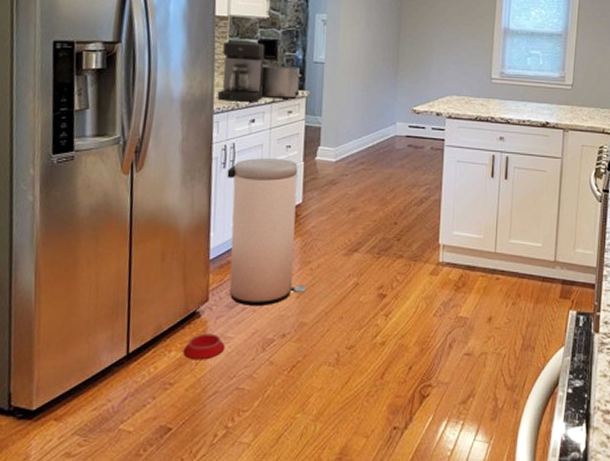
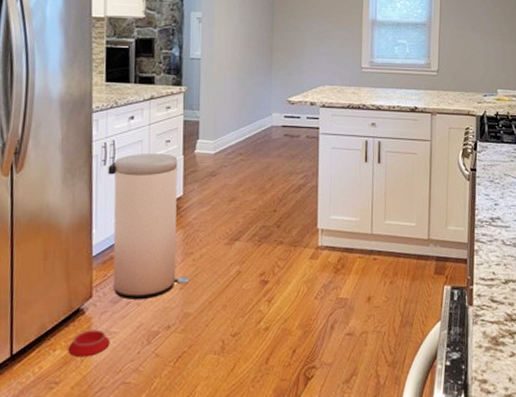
coffee maker: present [217,41,265,102] -> none [96,41,142,100]
toaster: present [261,64,302,100] -> none [139,62,179,96]

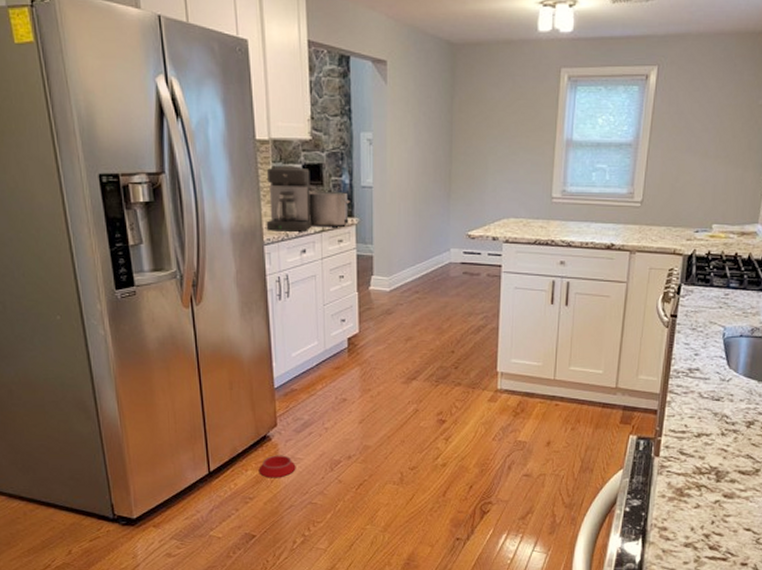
coffee maker: none [96,41,142,100] -> present [266,167,312,232]
pedal bin: present [108,153,190,300] -> none [283,289,368,430]
toaster: none [139,62,179,96] -> present [309,190,350,228]

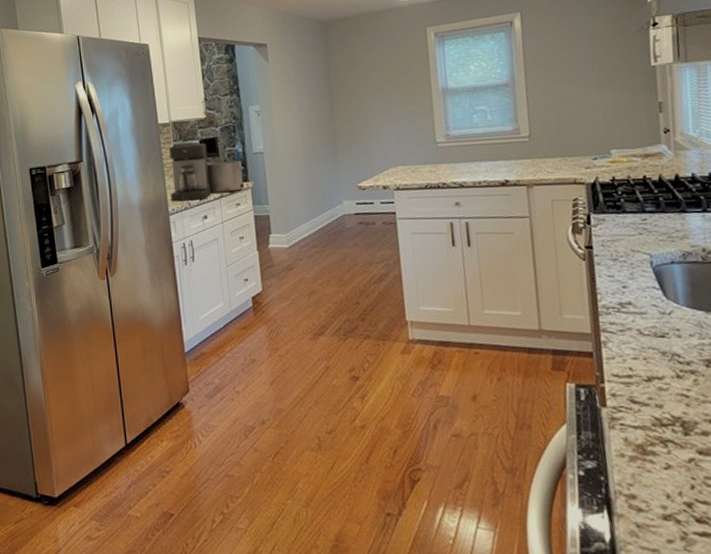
pet bowl: present [258,455,296,478] -> none [173,423,211,449]

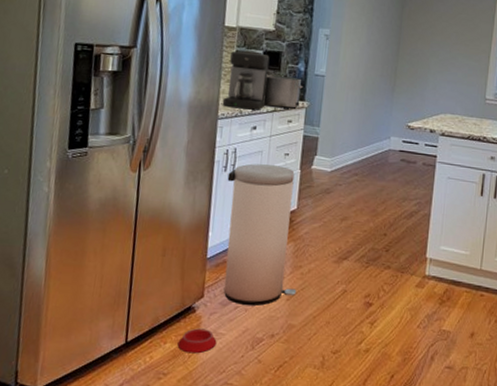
pet bowl: none [173,423,211,449] -> present [177,328,217,354]
pedal bin: none [189,250,279,395] -> present [223,163,297,306]

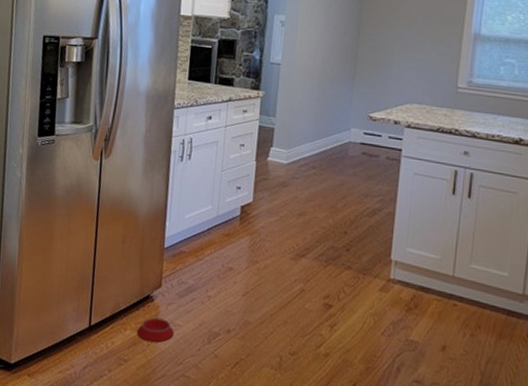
coffee maker: present [222,50,270,110] -> none [178,39,225,100]
pedal bin: present [223,163,297,306] -> none [180,154,253,299]
toaster: present [263,74,303,110] -> none [219,63,258,99]

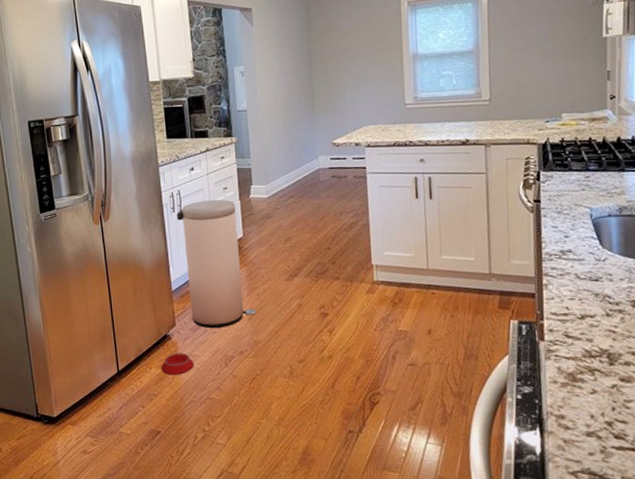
pedal bin: none [180,154,253,299] -> present [176,199,256,328]

